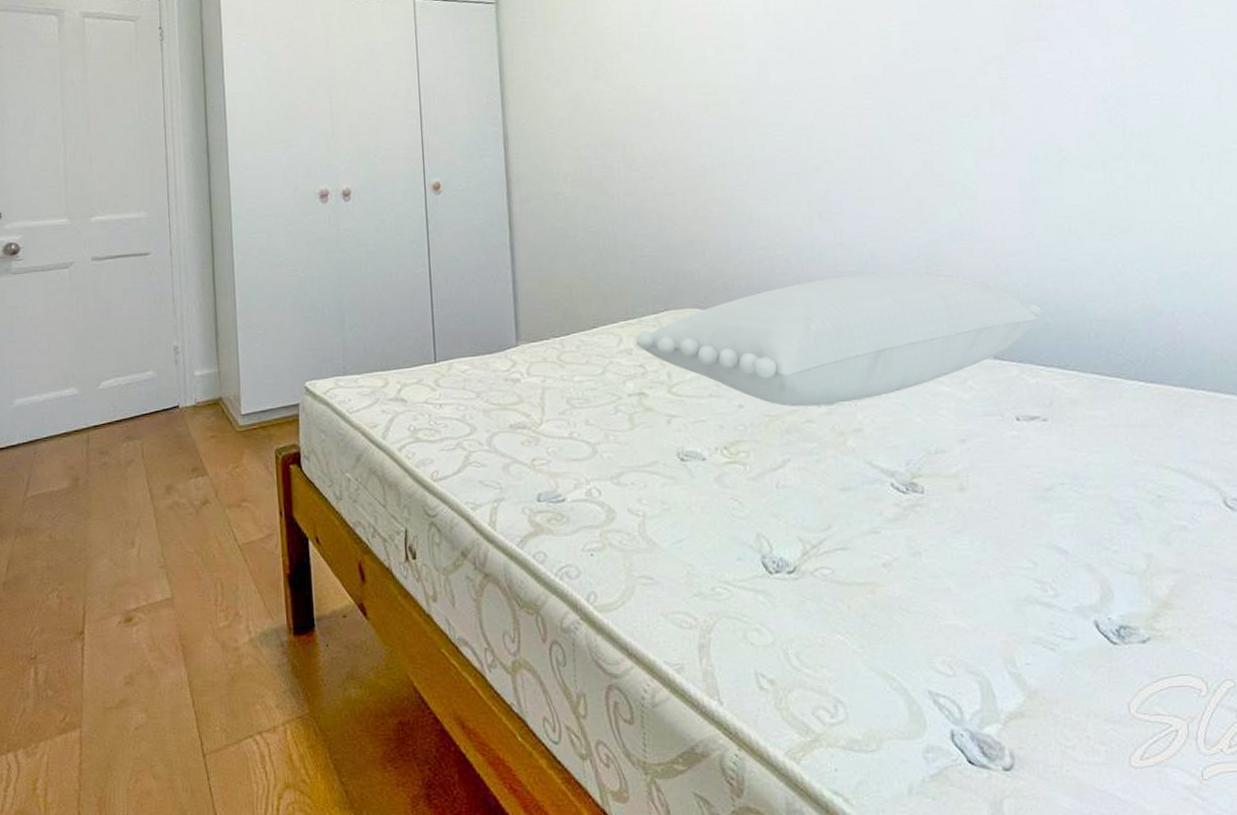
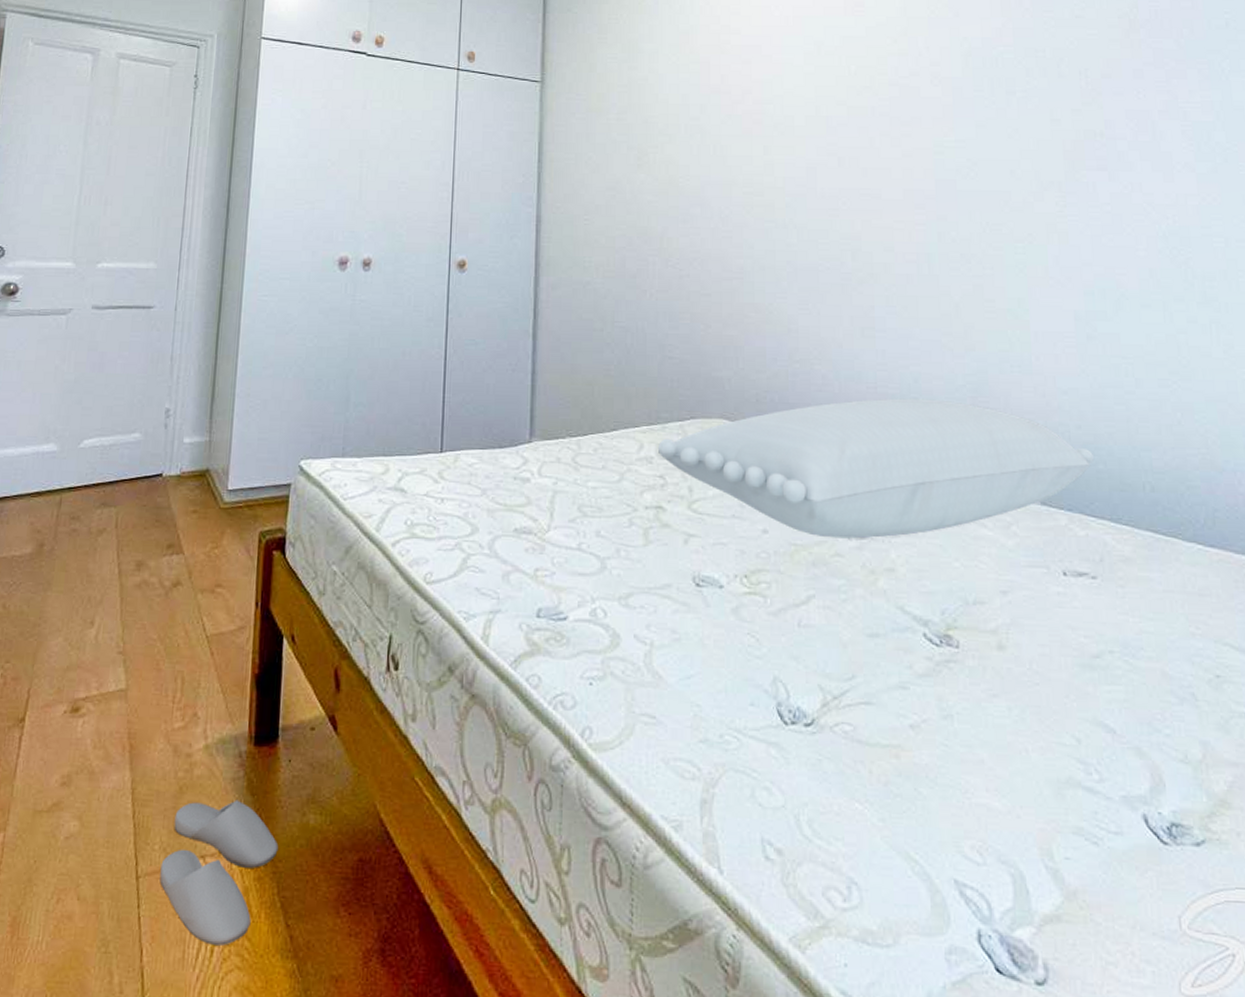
slippers: none [223,682,326,805] -> present [159,799,279,946]

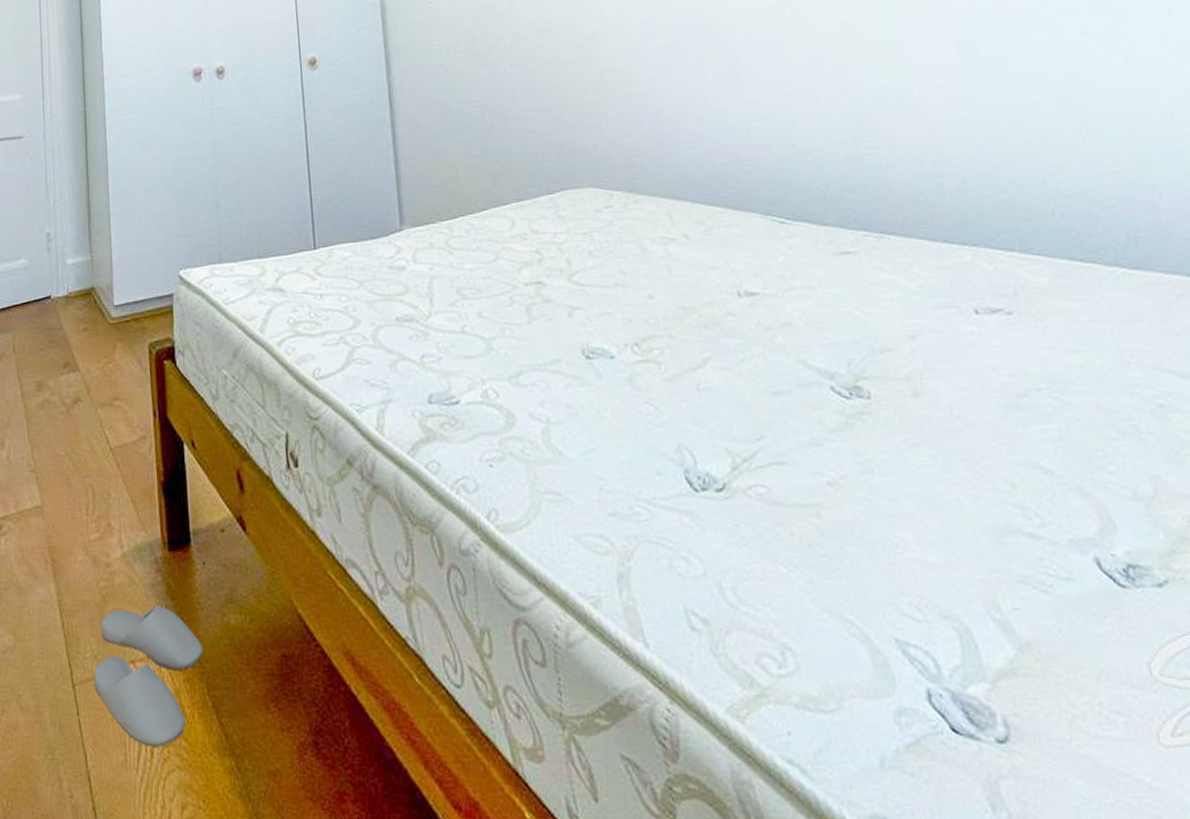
pillow: present [658,398,1094,539] -> none [530,144,994,298]

